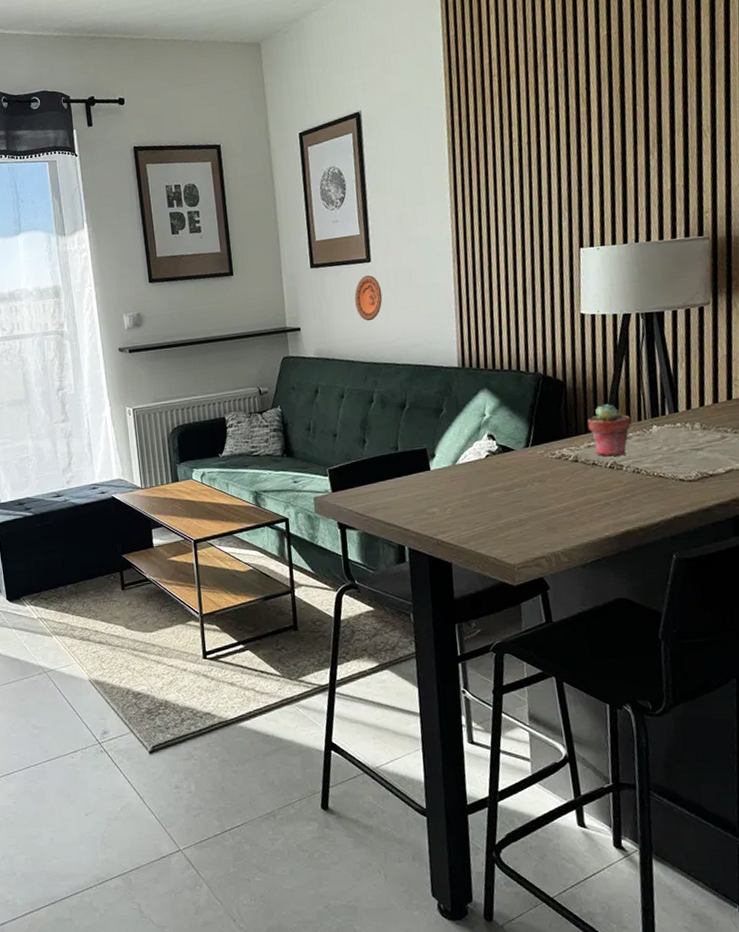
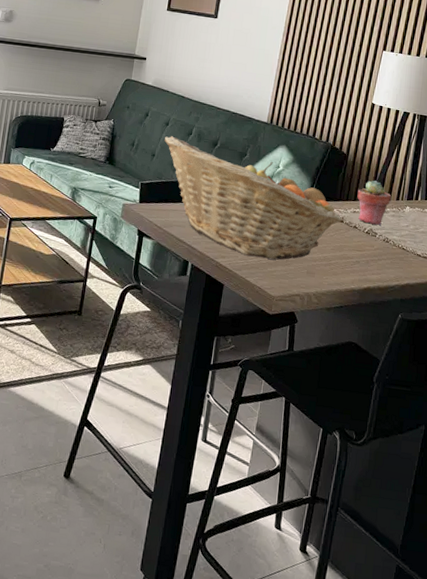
fruit basket: none [343,408,576,525] -> present [164,136,342,260]
decorative plate: present [354,275,383,321] -> none [196,28,221,67]

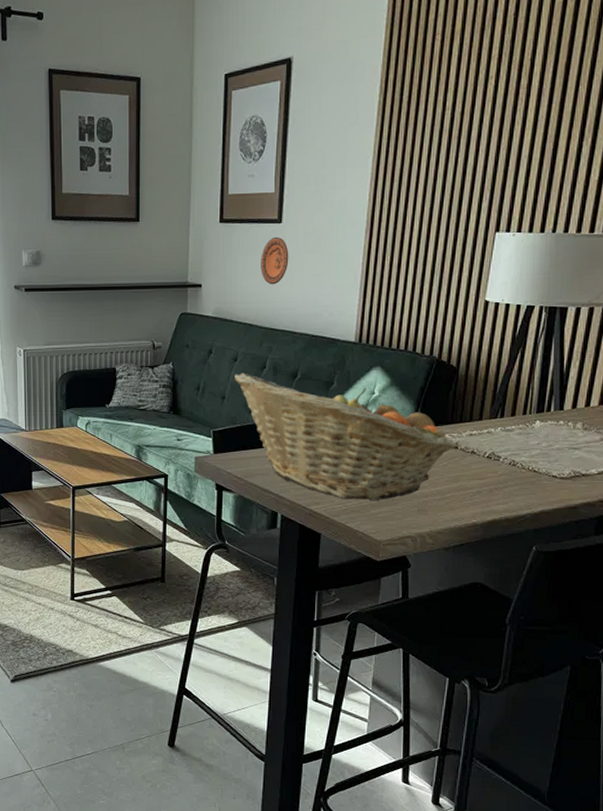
decorative plate: none [196,28,221,67] -> present [261,236,289,285]
potted succulent: present [357,180,391,225] -> none [473,394,515,447]

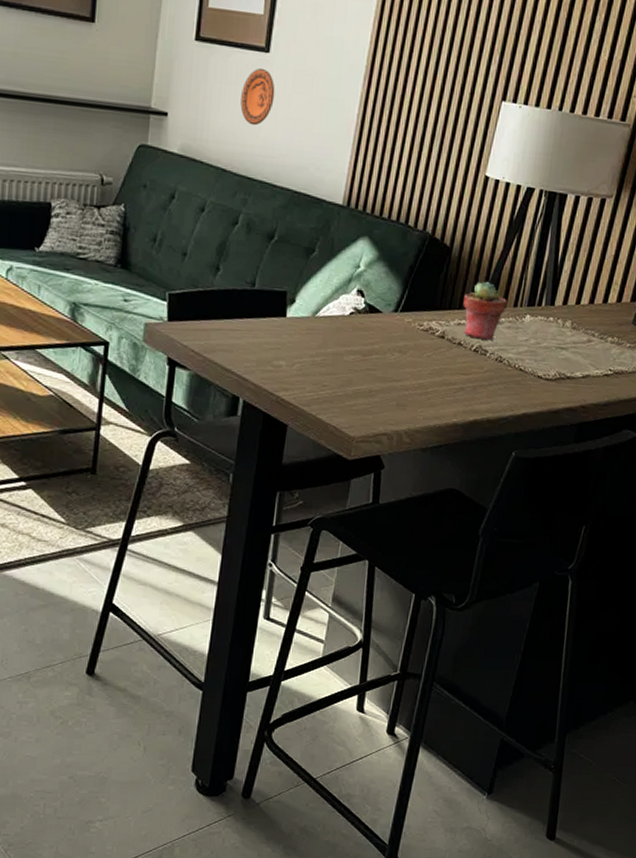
fruit basket: present [234,373,456,500] -> none [200,226,443,391]
potted succulent: none [473,394,515,447] -> present [463,281,507,340]

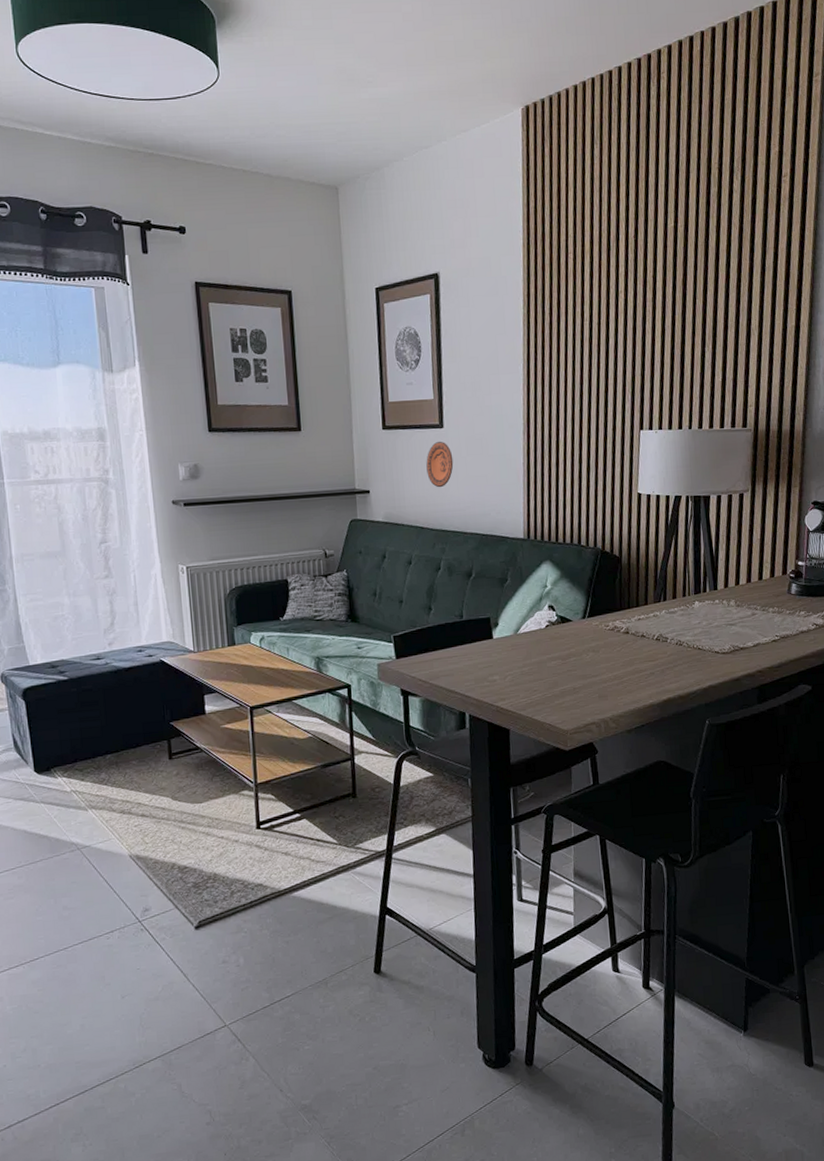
potted succulent: present [463,281,507,340] -> none [639,579,677,629]

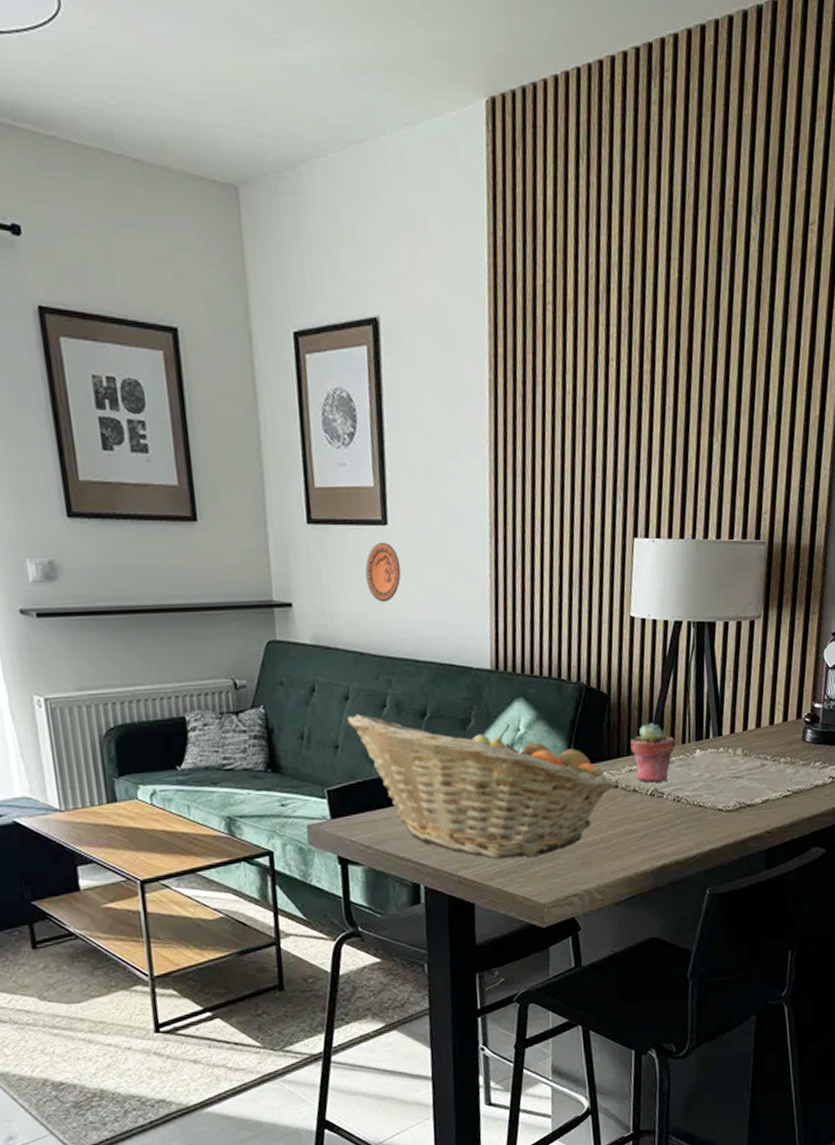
fruit basket: none [410,575,627,692] -> present [347,714,616,859]
potted succulent: none [639,579,677,629] -> present [630,722,675,783]

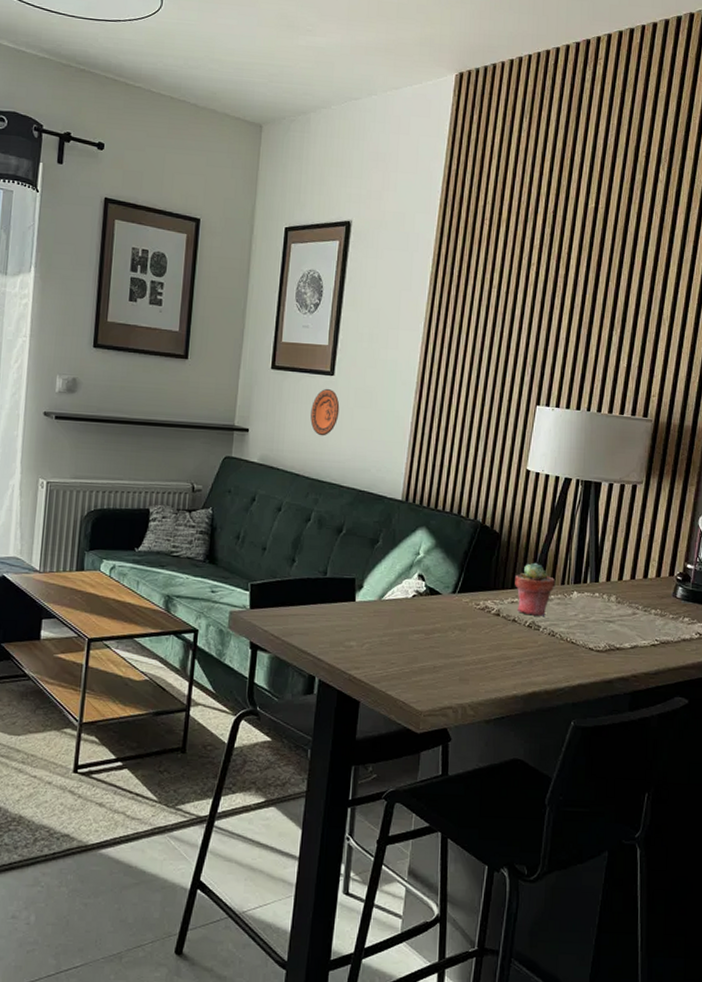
fruit basket: present [347,714,616,859] -> none [277,524,498,667]

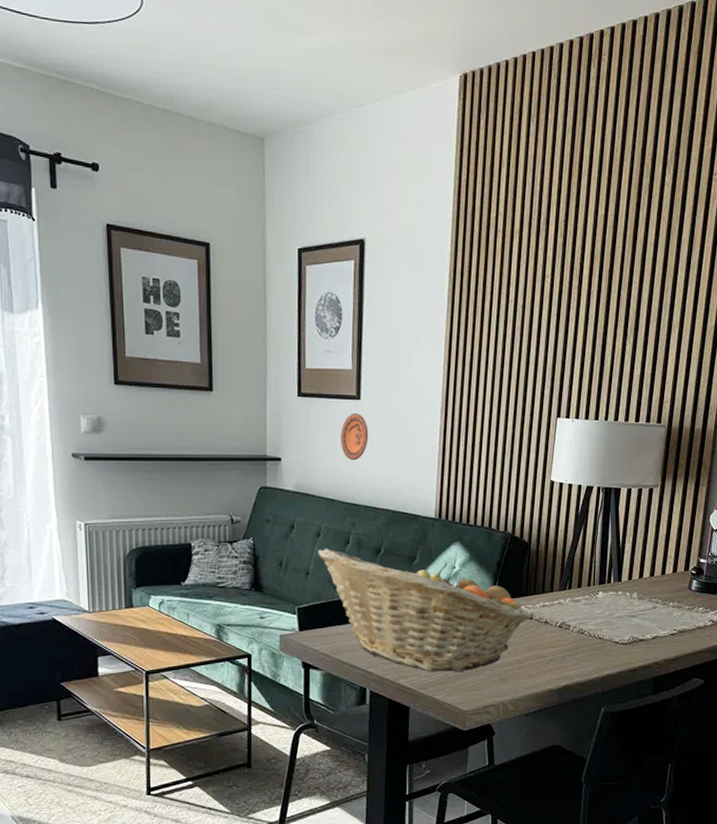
fruit basket: none [277,524,498,667] -> present [318,548,531,672]
potted succulent: present [515,562,554,616] -> none [545,567,581,617]

